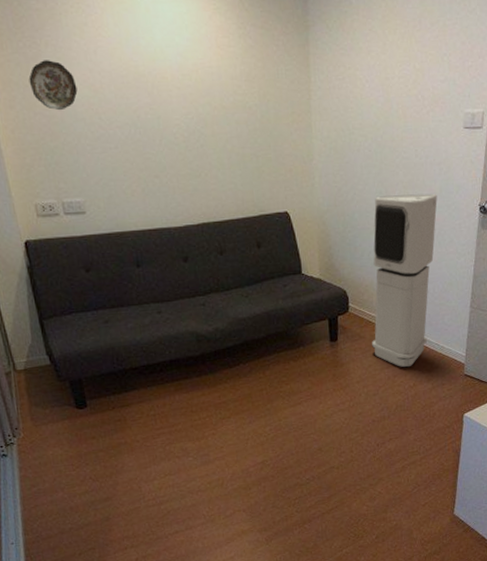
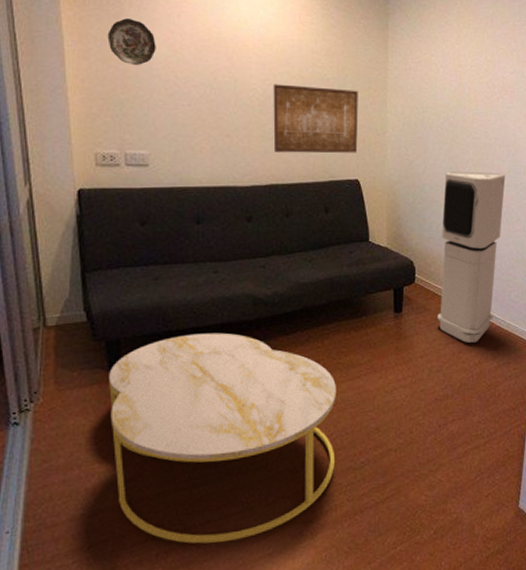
coffee table: none [76,368,284,550] -> present [109,332,336,544]
wall art: none [195,116,285,190] -> present [273,84,358,153]

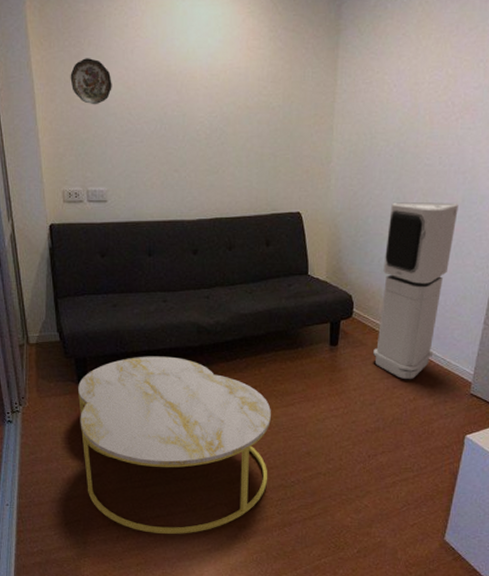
wall art: present [273,84,358,153] -> none [218,115,304,186]

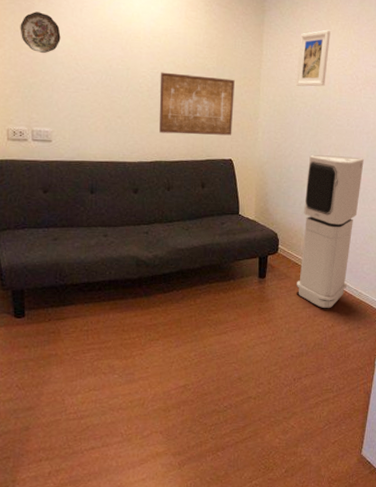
coffee table: present [78,356,271,534] -> none [14,288,205,466]
wall art: none [218,115,304,186] -> present [159,72,235,136]
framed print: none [376,46,421,120] -> present [296,29,331,87]

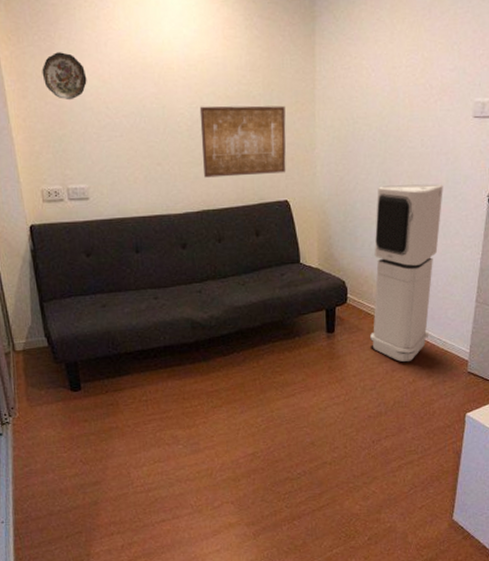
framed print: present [296,29,331,87] -> none [357,31,396,105]

